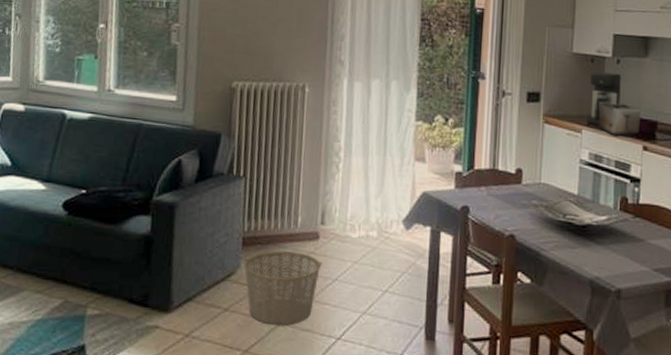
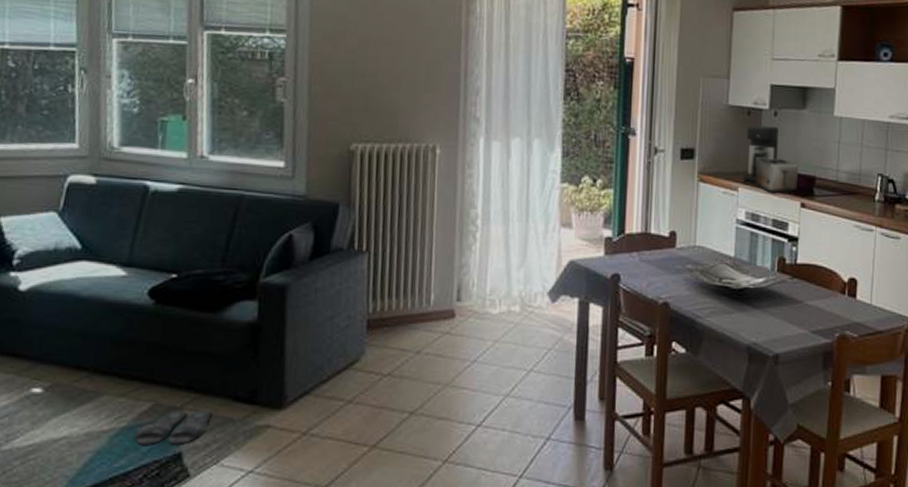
slippers: none [48,308,111,338] -> present [135,410,212,446]
basket: present [243,250,323,326] -> none [368,332,460,416]

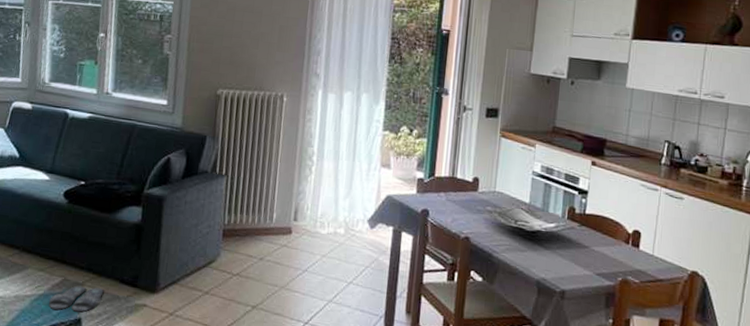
coffee maker: present [743,125,778,183] -> none [540,92,574,142]
toaster: present [755,157,799,194] -> none [551,120,592,153]

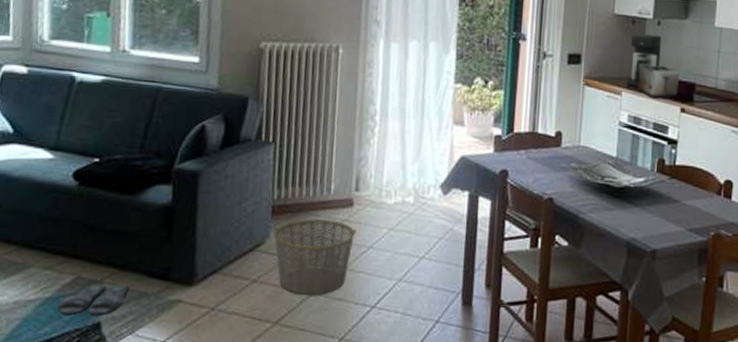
basket: none [223,242,295,309] -> present [272,218,358,296]
coffee maker: none [540,92,574,142] -> present [626,33,661,88]
toaster: none [551,120,592,153] -> present [637,64,680,99]

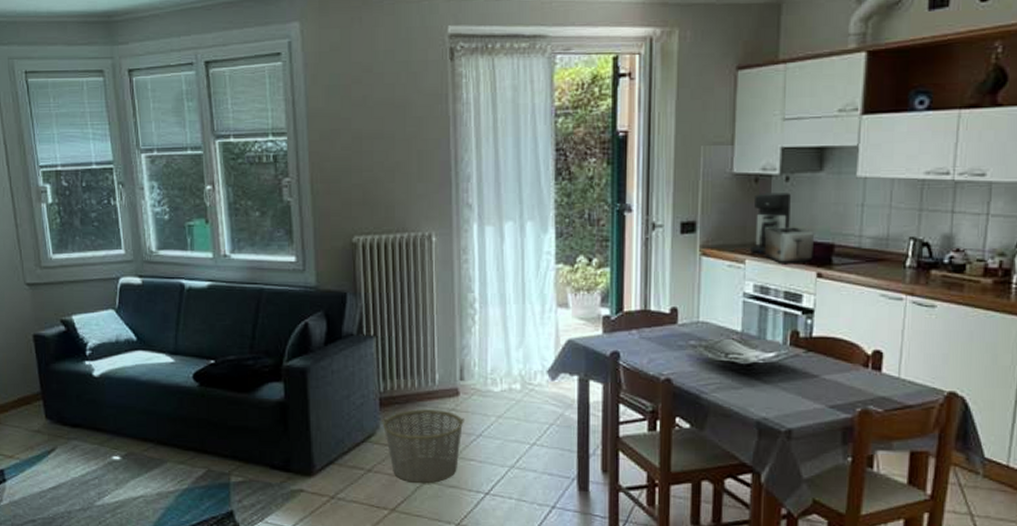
slippers: present [59,284,128,316] -> none [196,476,254,505]

